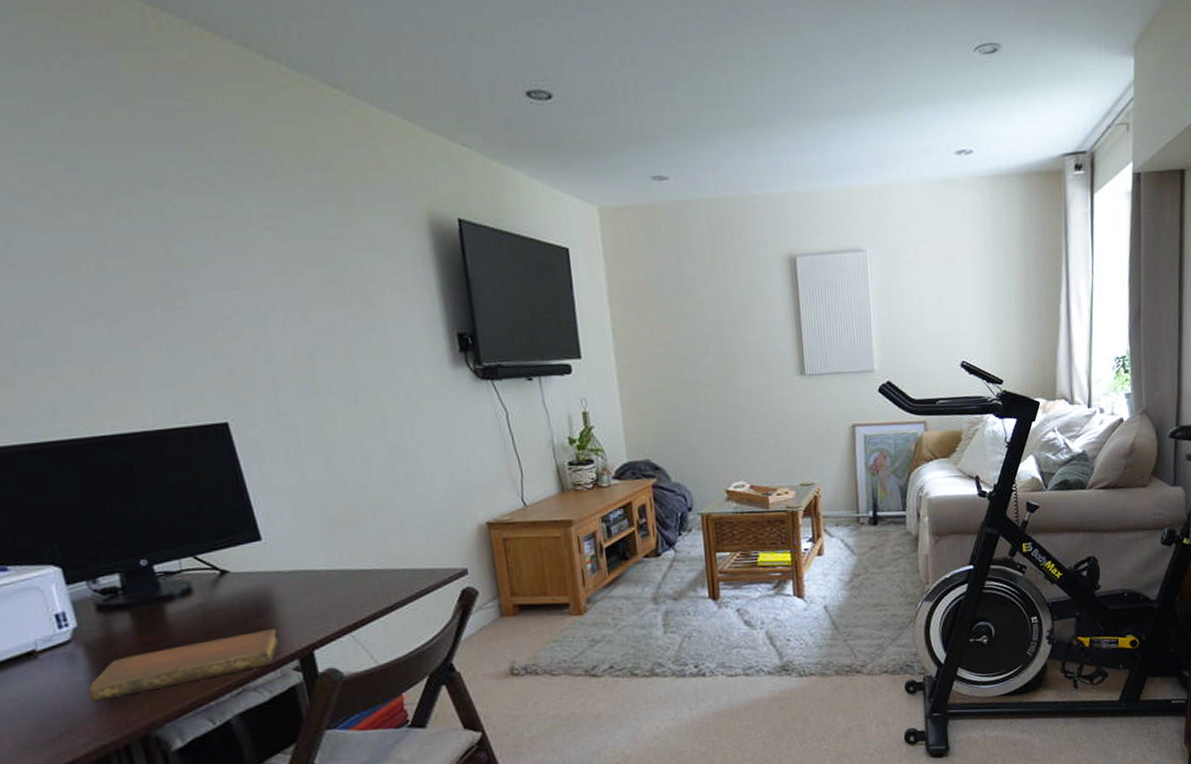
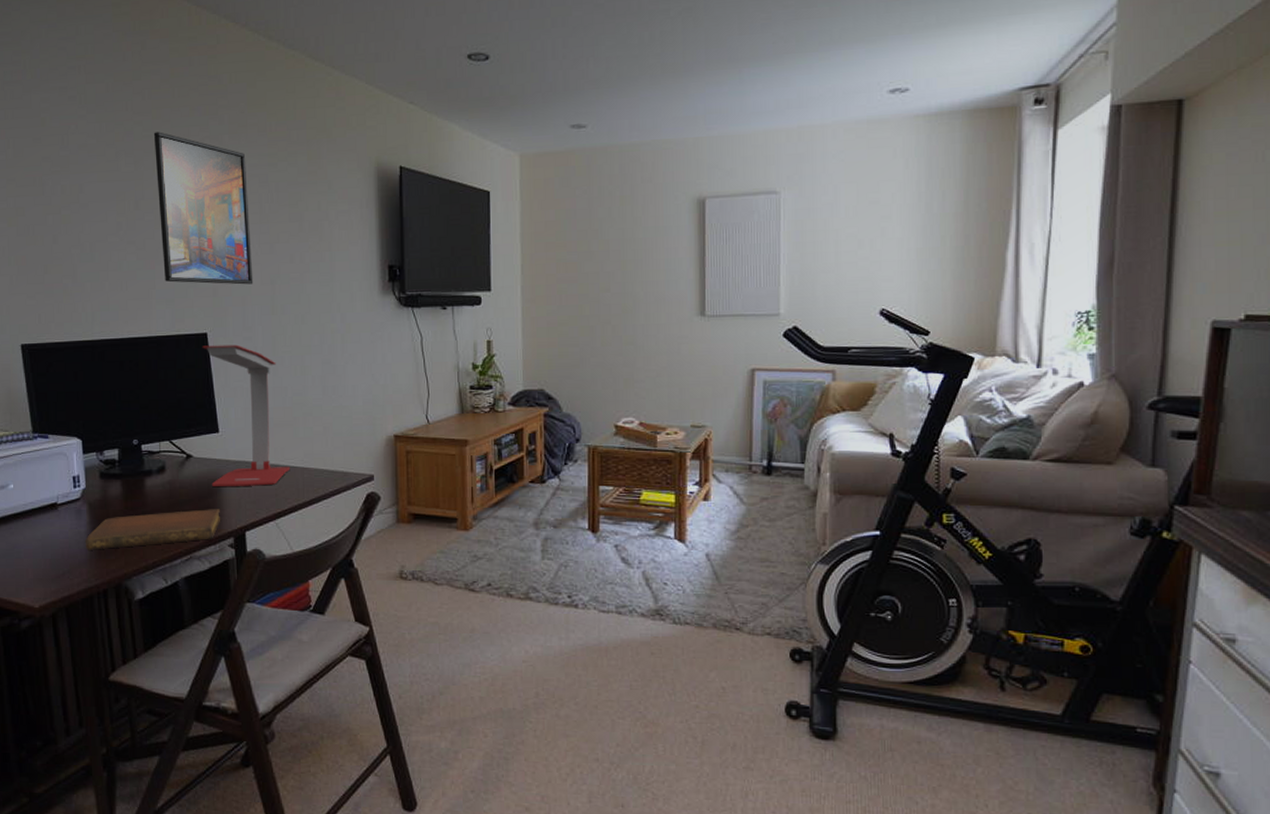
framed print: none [110,169,285,363] -> present [153,132,253,285]
desk lamp: none [223,434,363,604] -> present [202,344,291,486]

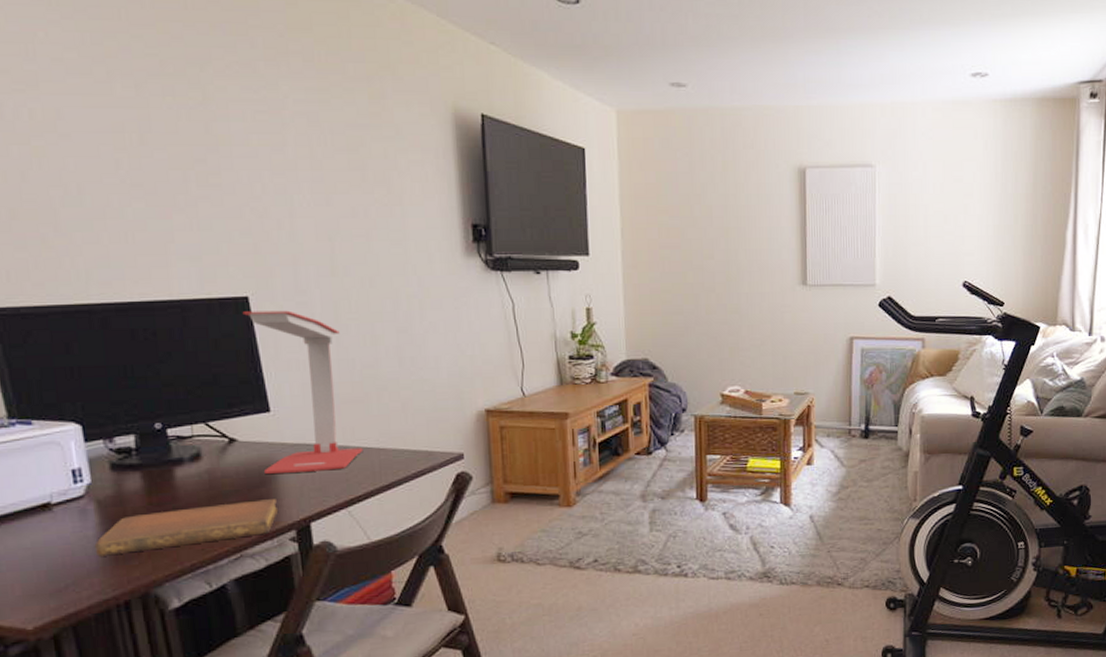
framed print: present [153,132,253,285] -> none [160,50,306,241]

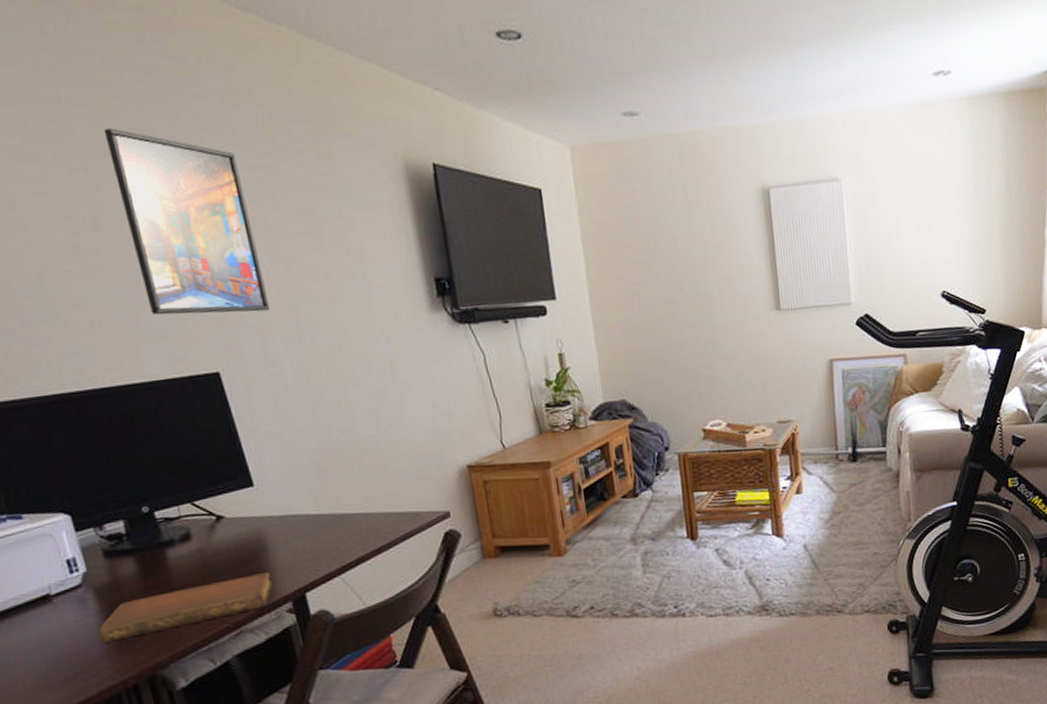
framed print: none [160,50,306,241] -> present [103,128,271,315]
desk lamp: present [242,310,363,474] -> none [215,382,350,548]

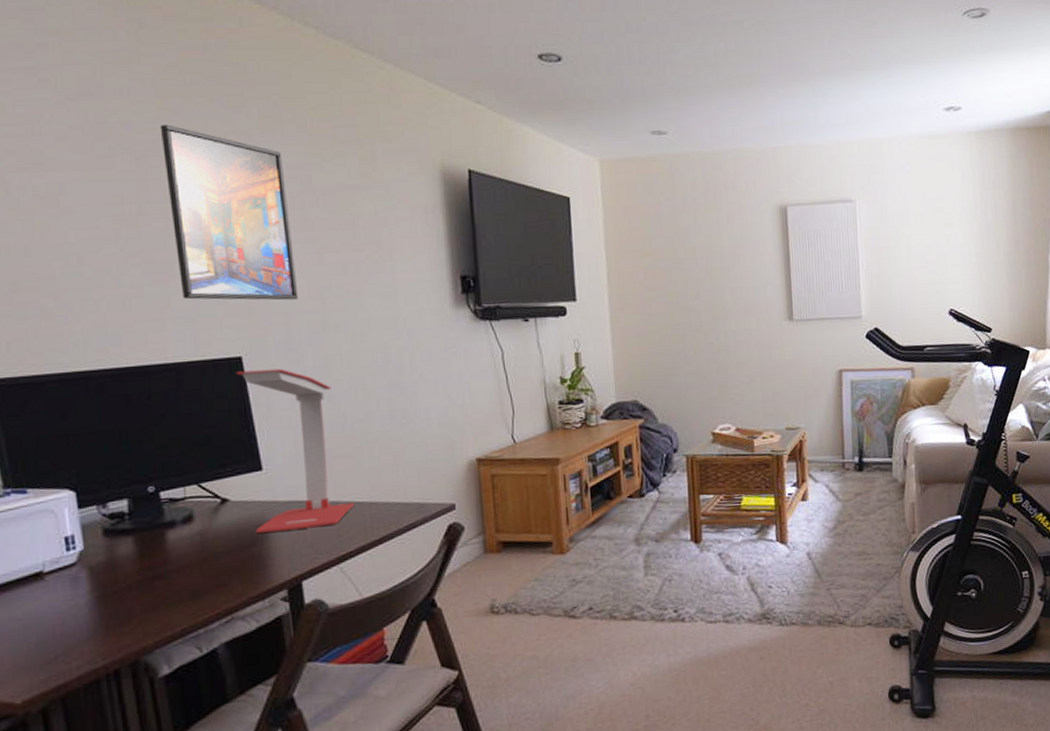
notebook: present [97,572,273,643] -> none [85,558,270,625]
desk lamp: none [215,382,350,548] -> present [236,368,355,533]

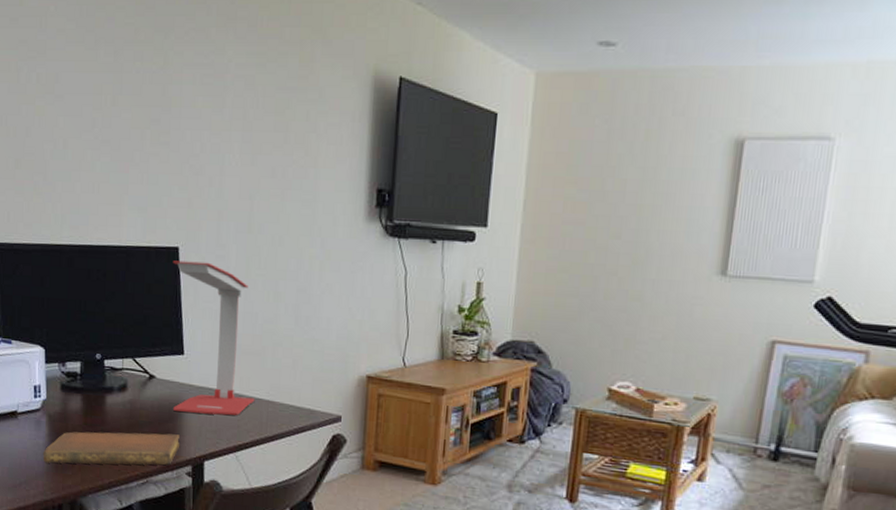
notebook: none [85,558,270,625] -> present [42,431,180,465]
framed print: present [159,124,299,301] -> none [136,19,233,198]

